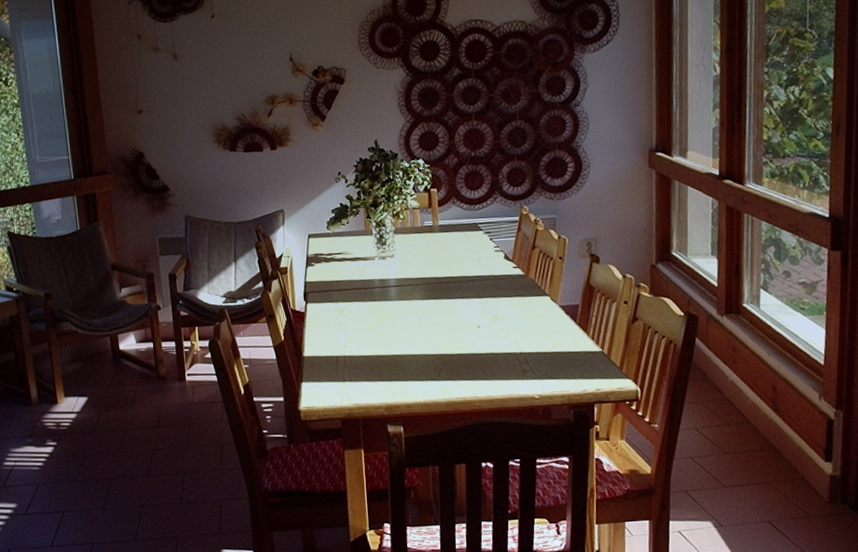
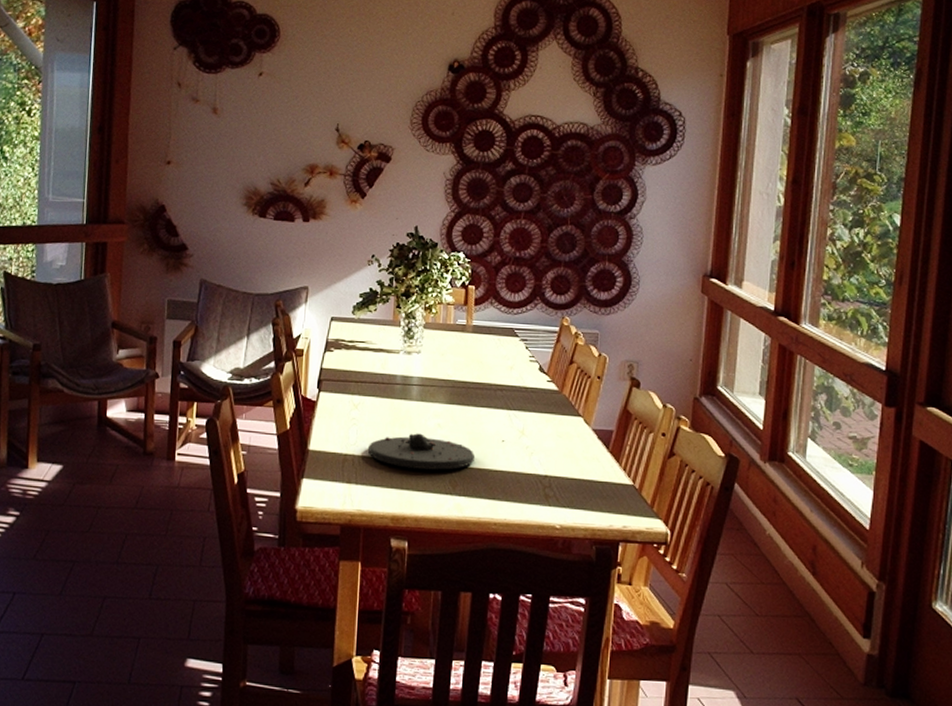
plate: none [357,329,455,362] -> present [368,433,476,470]

